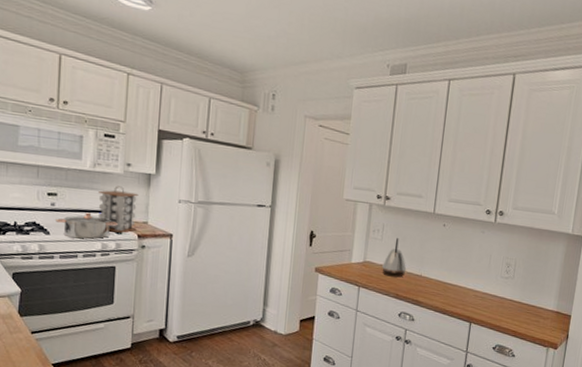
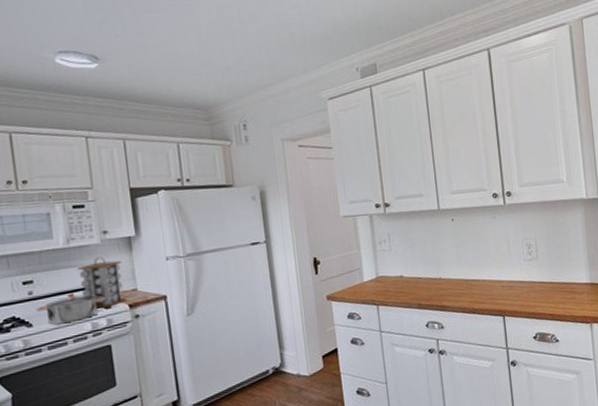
kettle: present [382,237,407,278] -> none [397,243,424,287]

